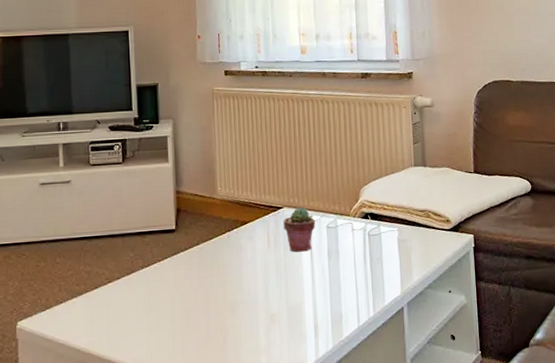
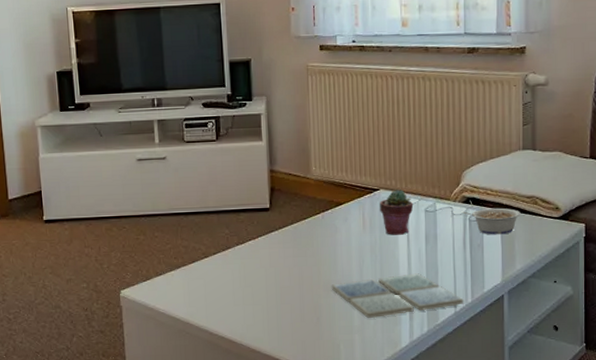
drink coaster: none [237,289,366,337] -> present [331,273,464,318]
legume: none [362,222,416,249] -> present [462,207,521,235]

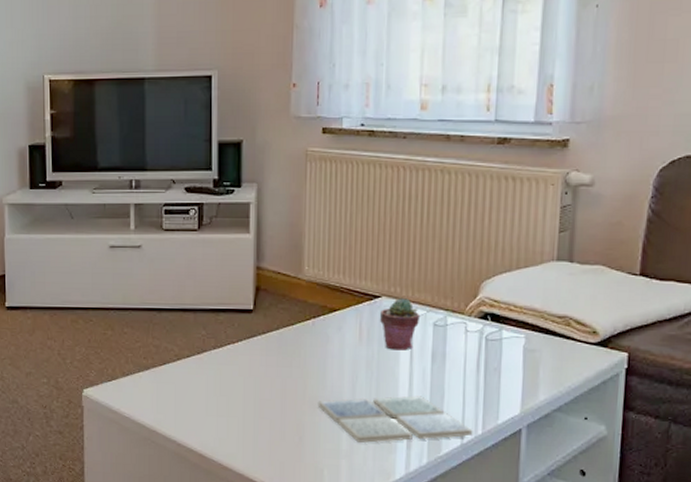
legume: present [462,207,521,235] -> none [478,326,549,359]

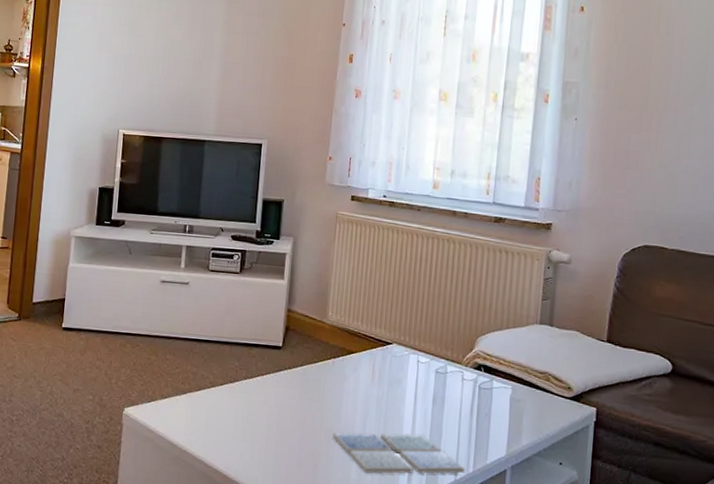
potted succulent: present [380,298,421,351] -> none [390,346,425,393]

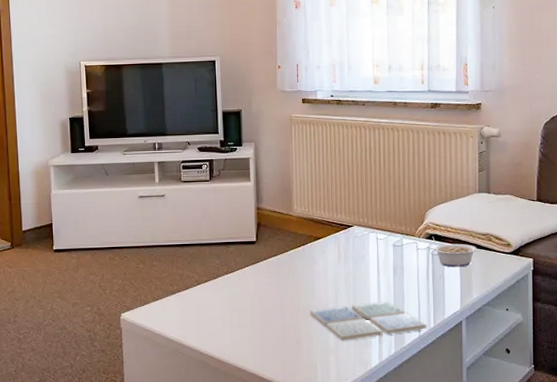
legume: none [473,377,532,407] -> present [426,243,477,268]

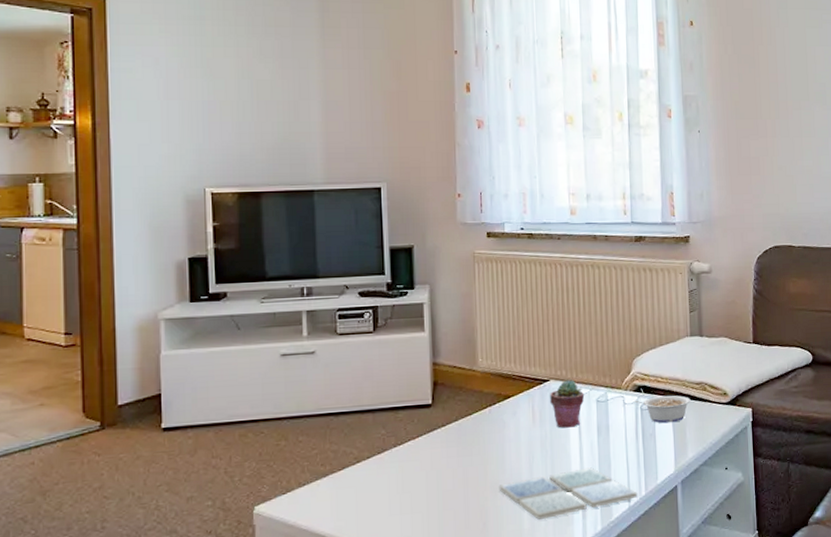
potted succulent: none [353,226,383,267] -> present [550,380,585,428]

